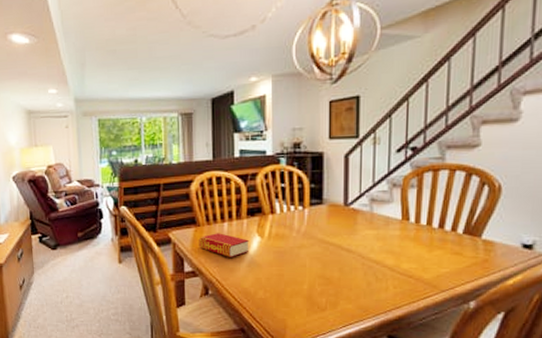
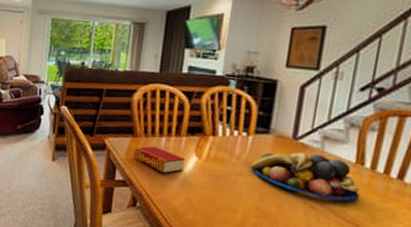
fruit bowl: none [309,217,409,257] -> present [250,152,360,202]

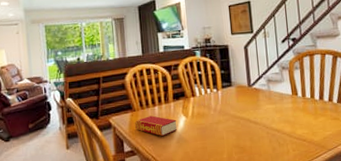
fruit bowl: present [250,152,360,202] -> none [224,94,300,127]

